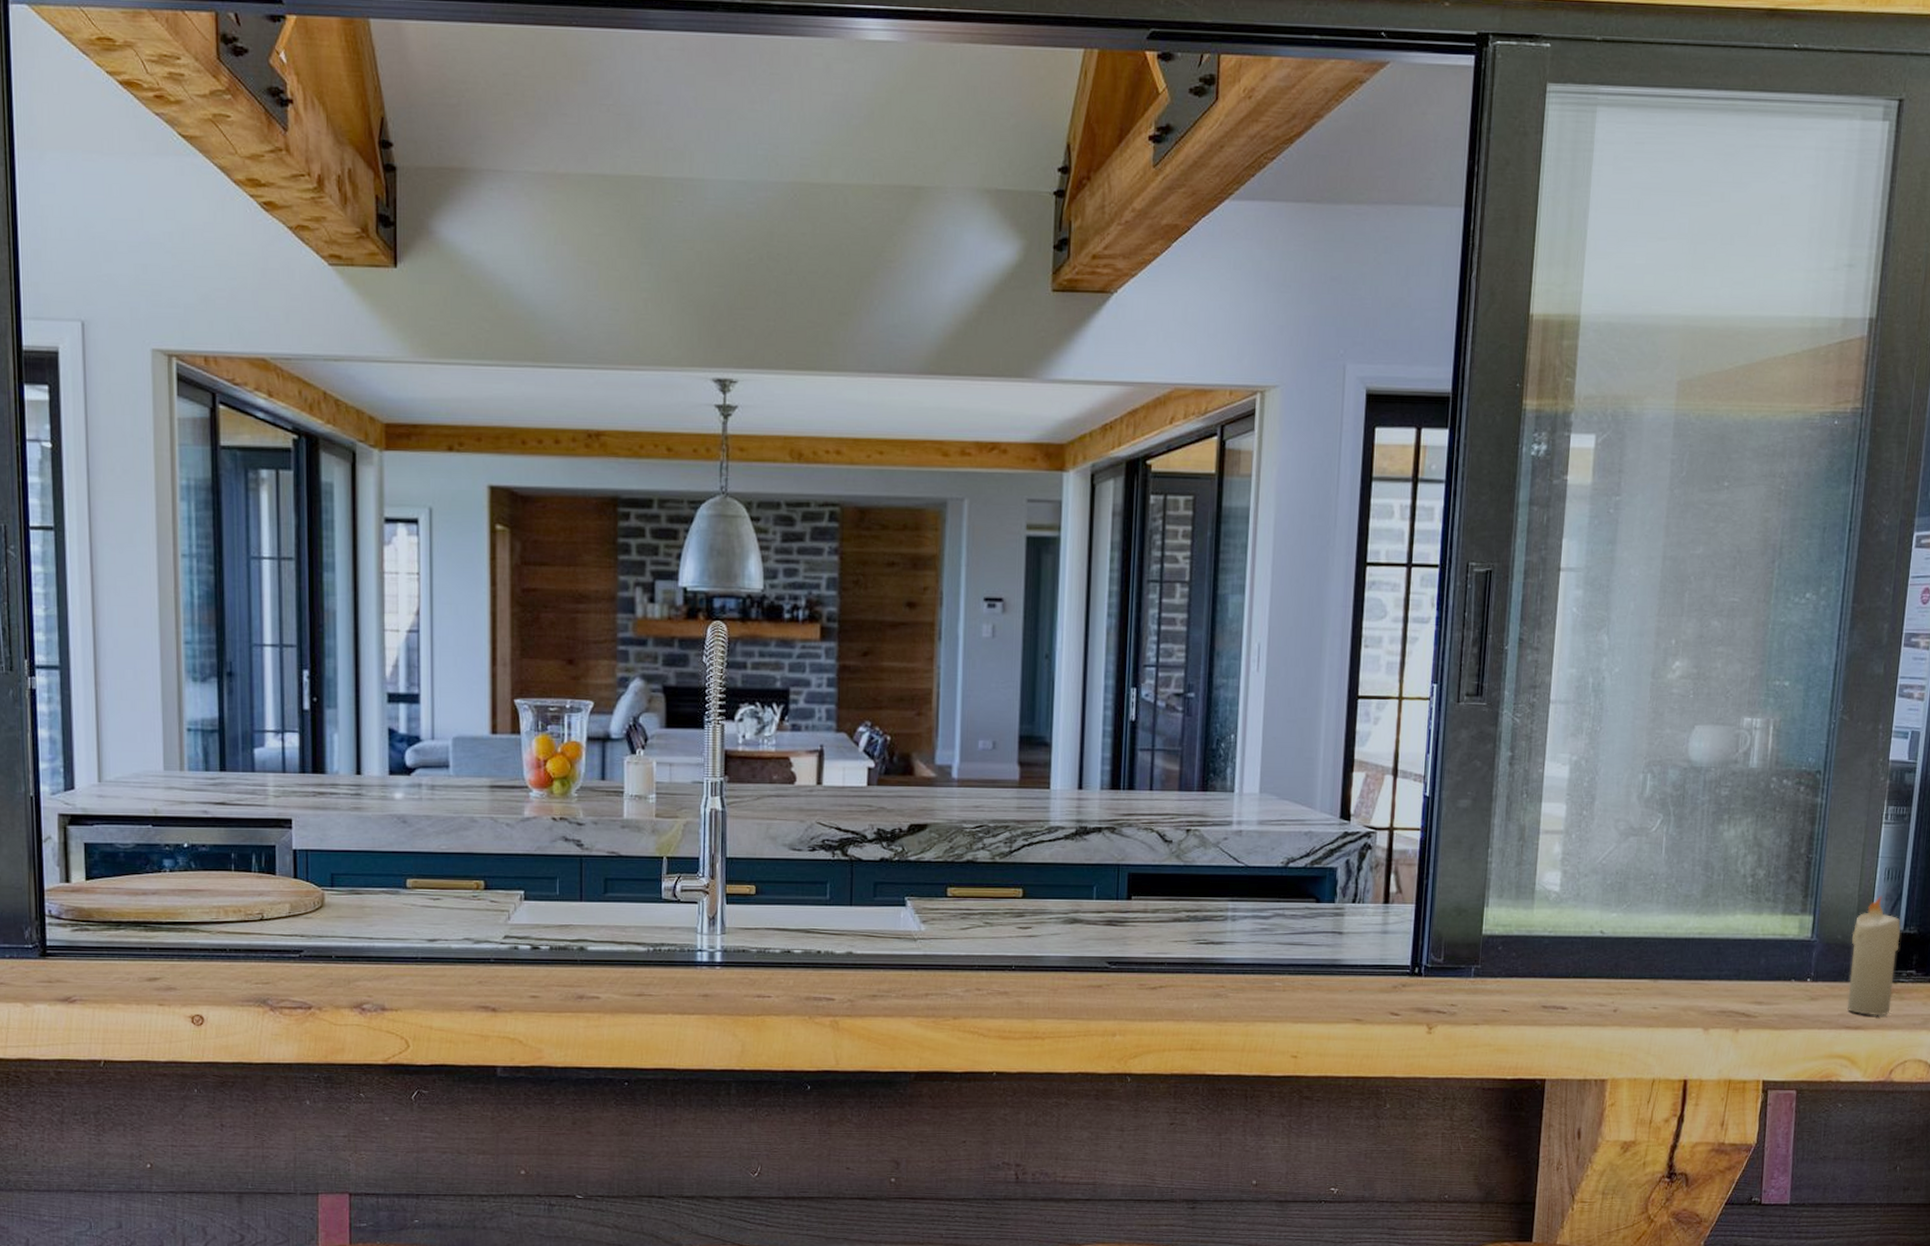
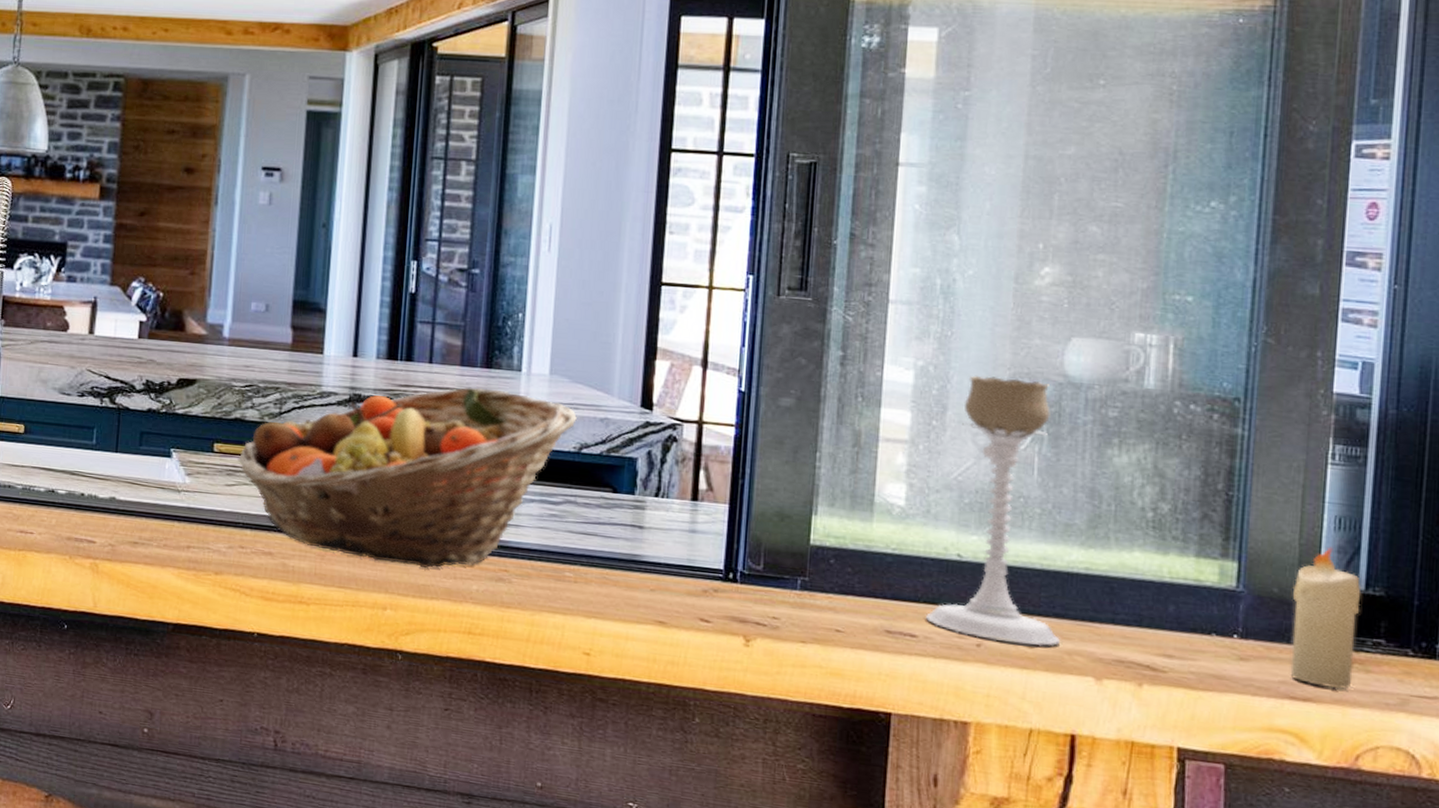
fruit basket: none [971,811,1284,991] -> present [237,387,577,568]
candle holder: none [1574,766,1678,1006] -> present [926,375,1060,647]

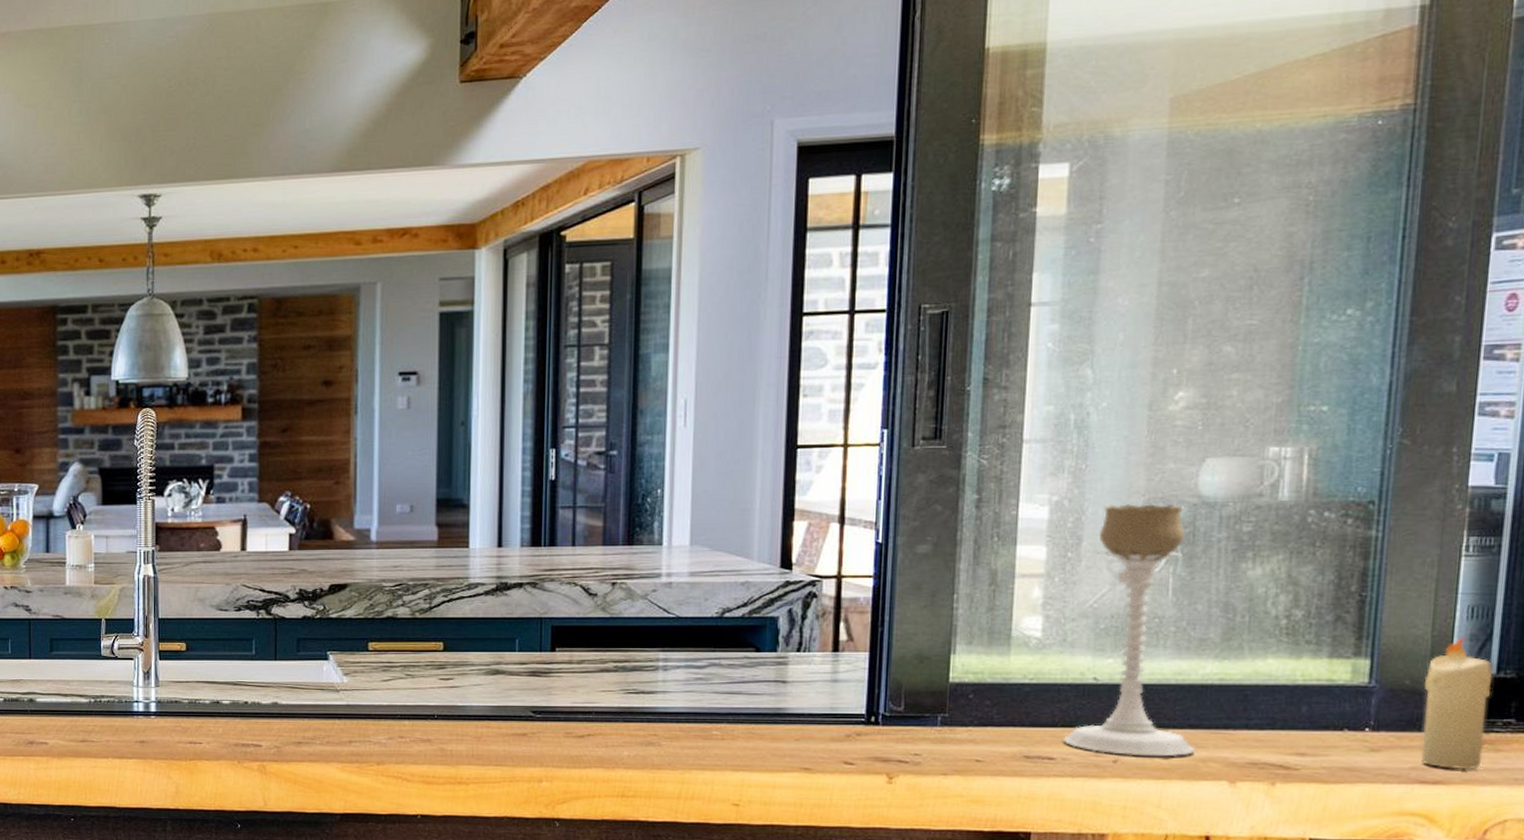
fruit basket: present [237,387,577,568] -> none [392,565,718,739]

